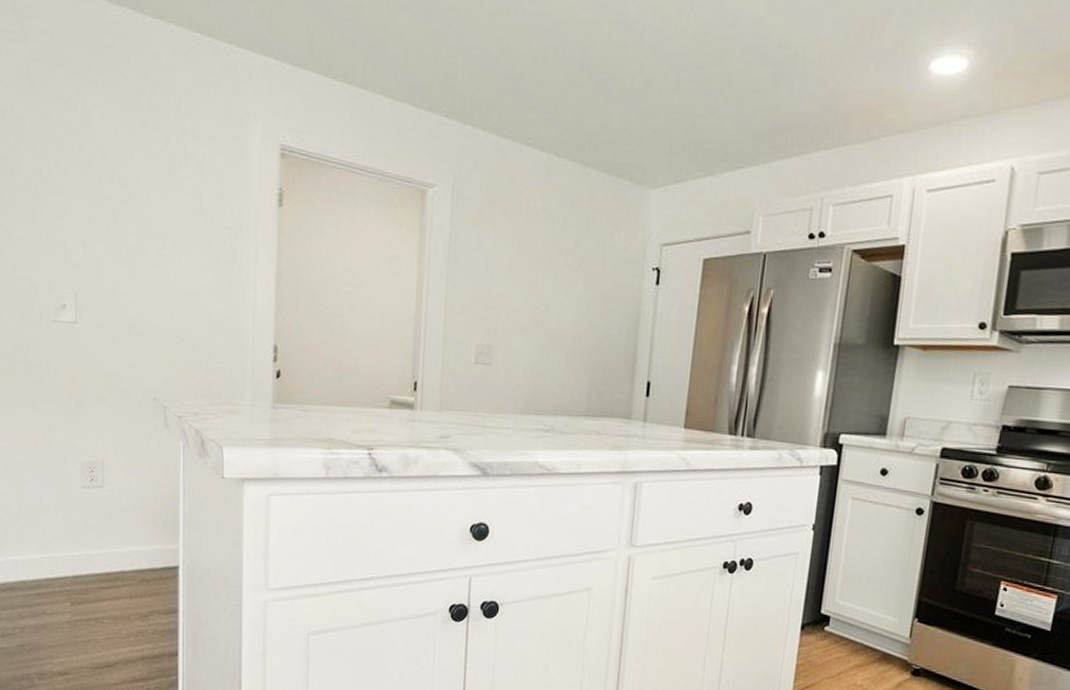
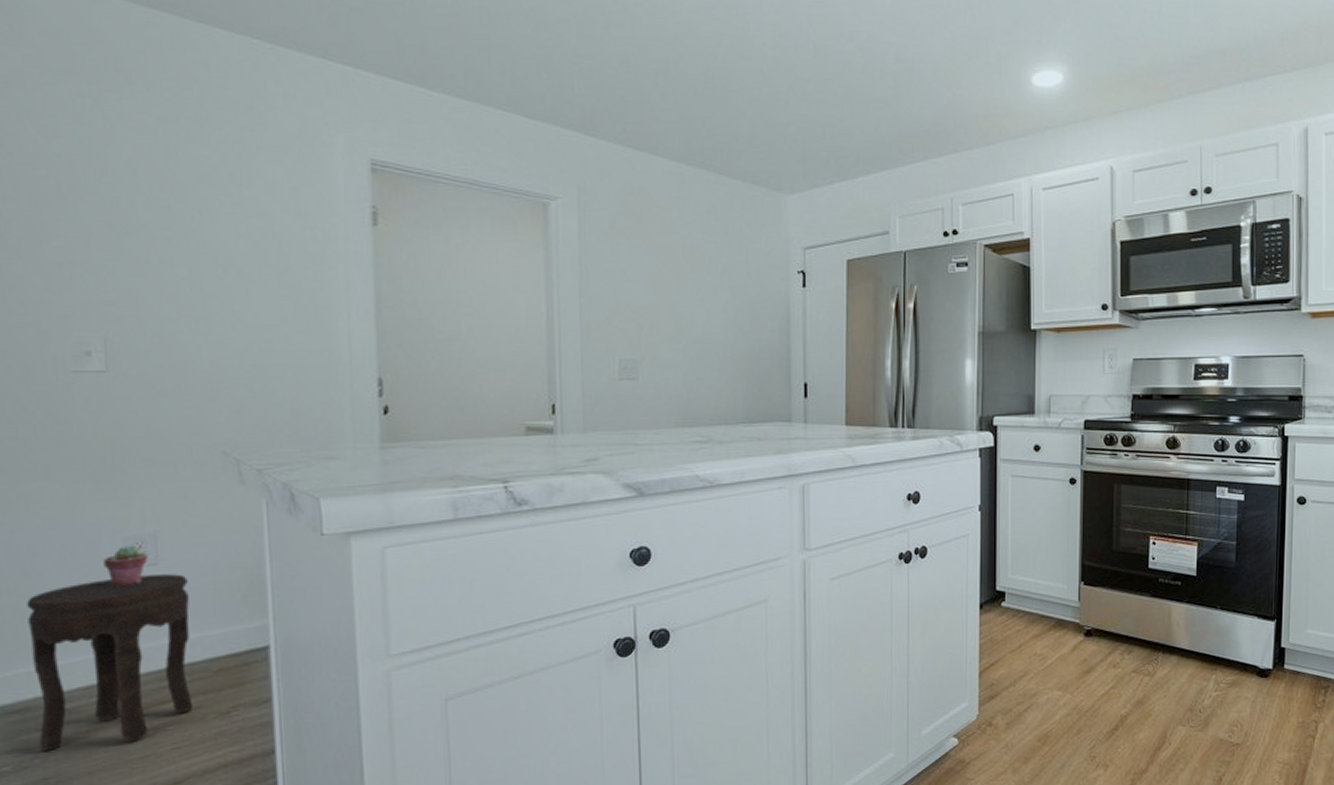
side table: none [15,494,124,629] -> present [27,574,194,753]
potted succulent: none [67,468,97,502] -> present [103,545,148,586]

